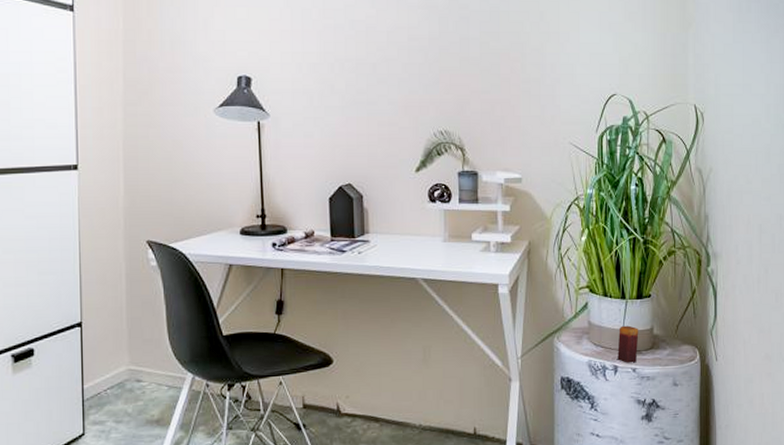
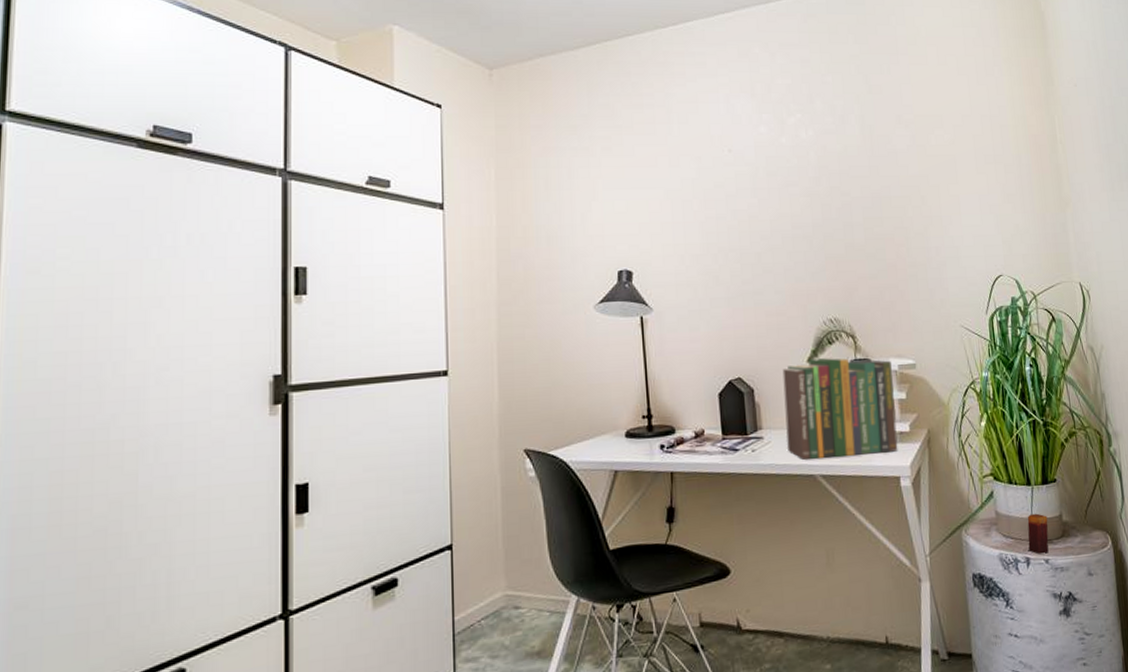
books: none [391,169,498,263] -> present [782,358,898,460]

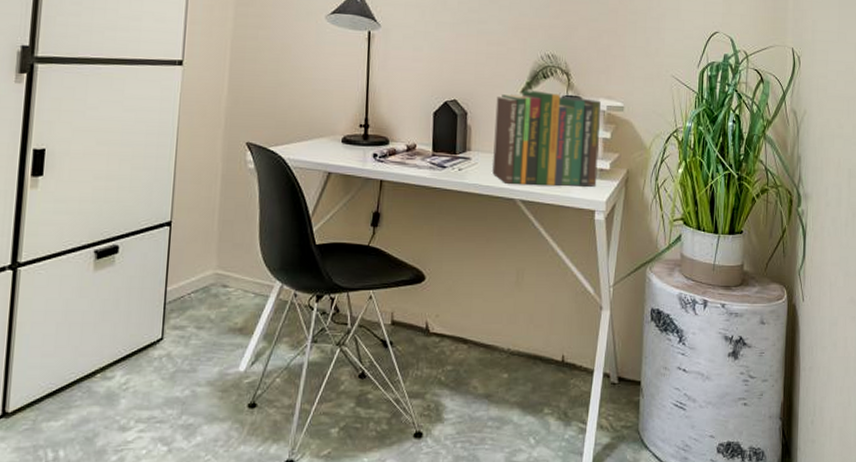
candle: present [1027,513,1049,555] -> none [707,260,730,299]

